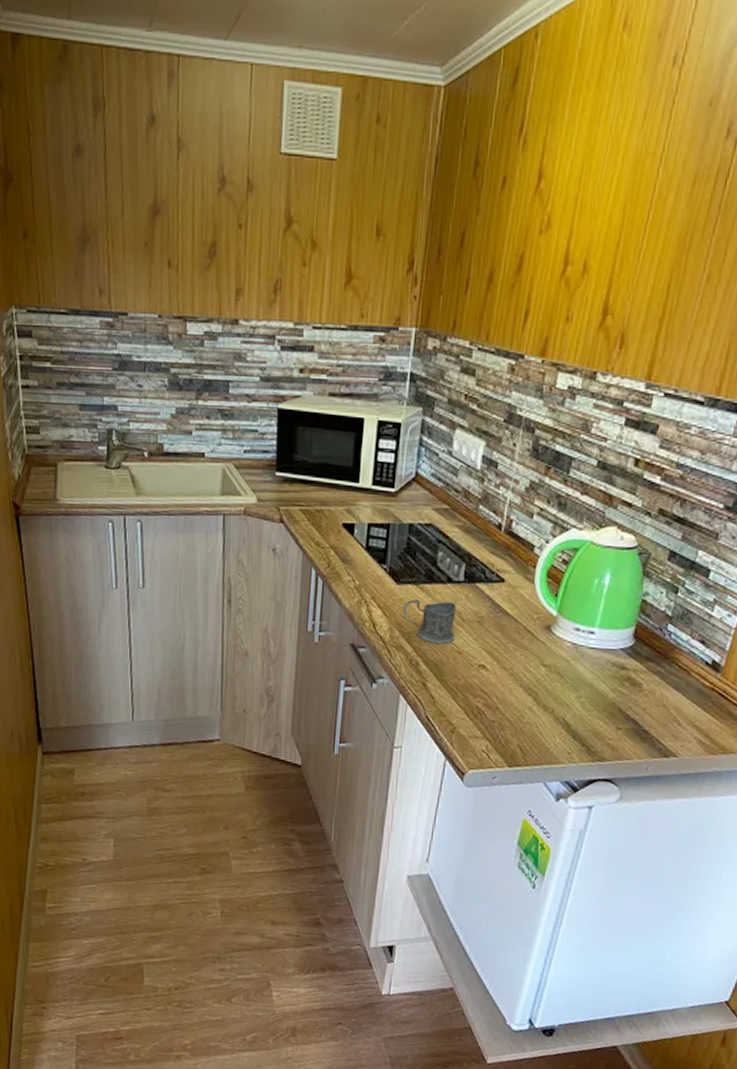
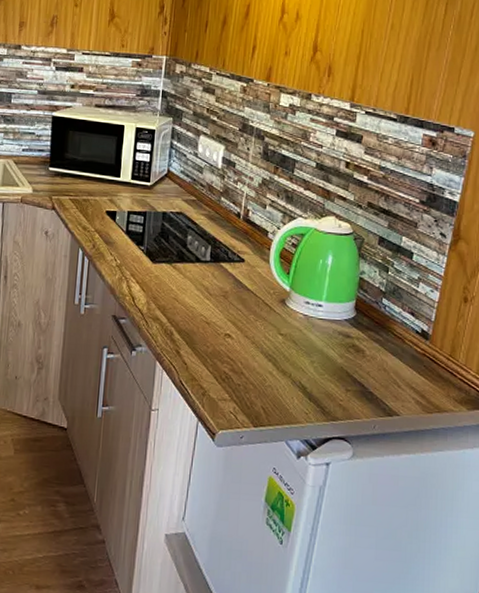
mug: present [403,600,457,644] -> none [158,277,205,315]

